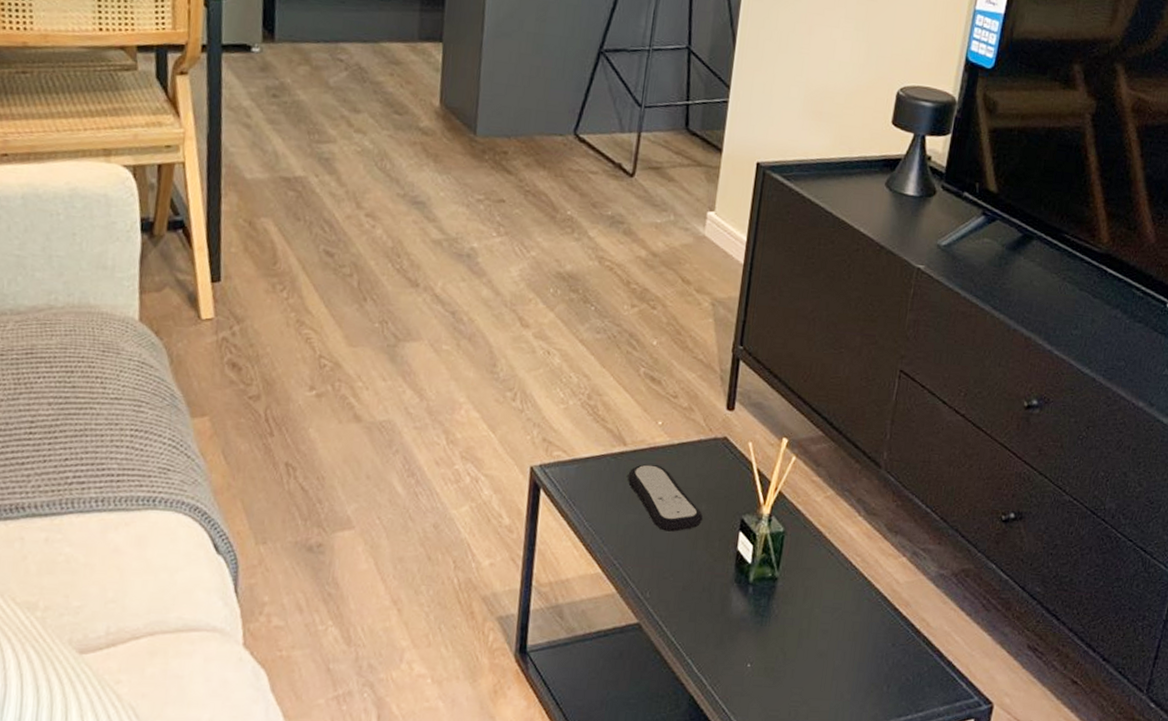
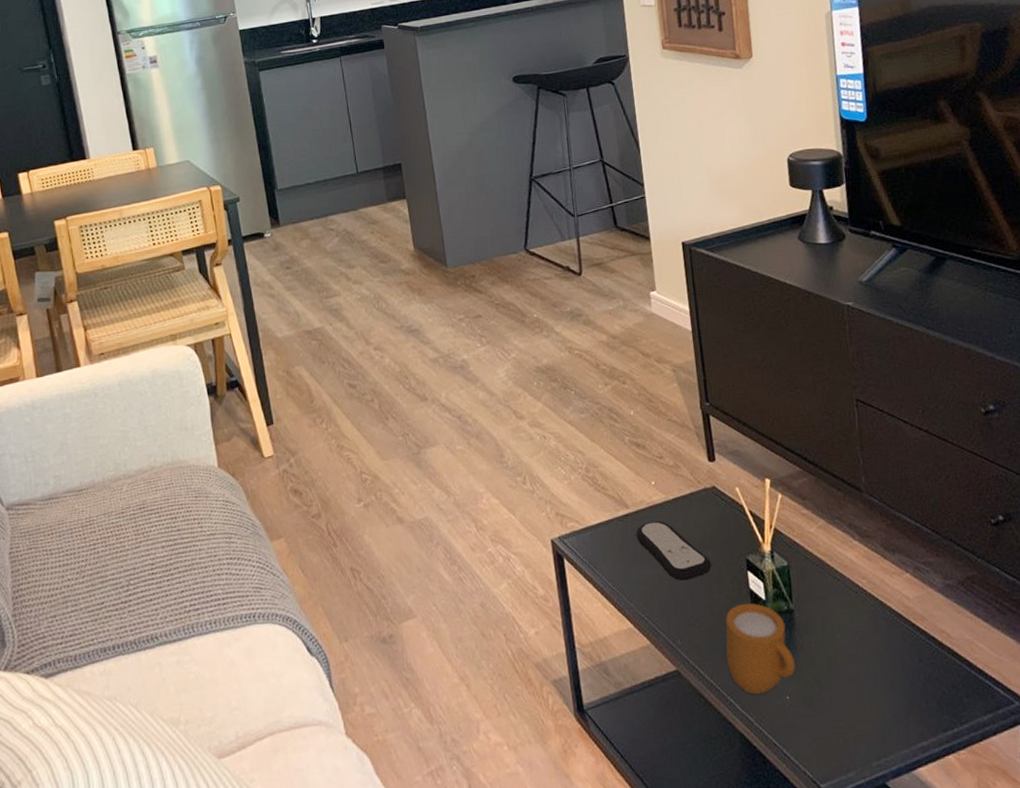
mug: none [694,564,766,659] -> present [725,603,795,695]

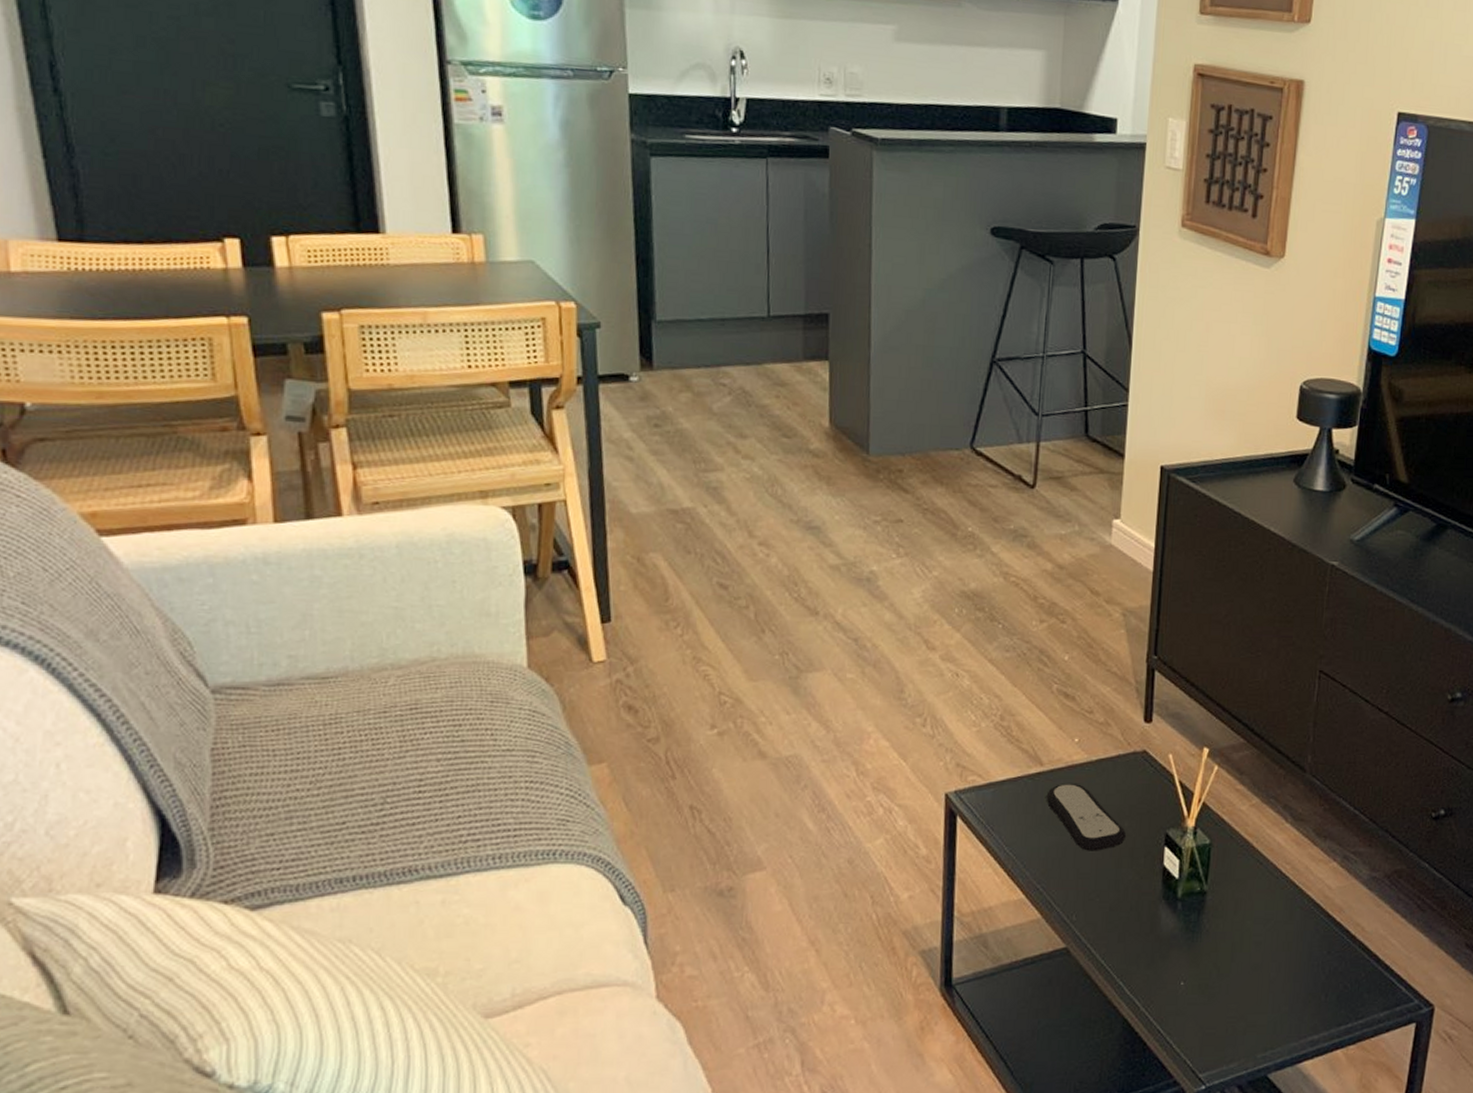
mug: present [725,603,795,695] -> none [1123,881,1197,979]

